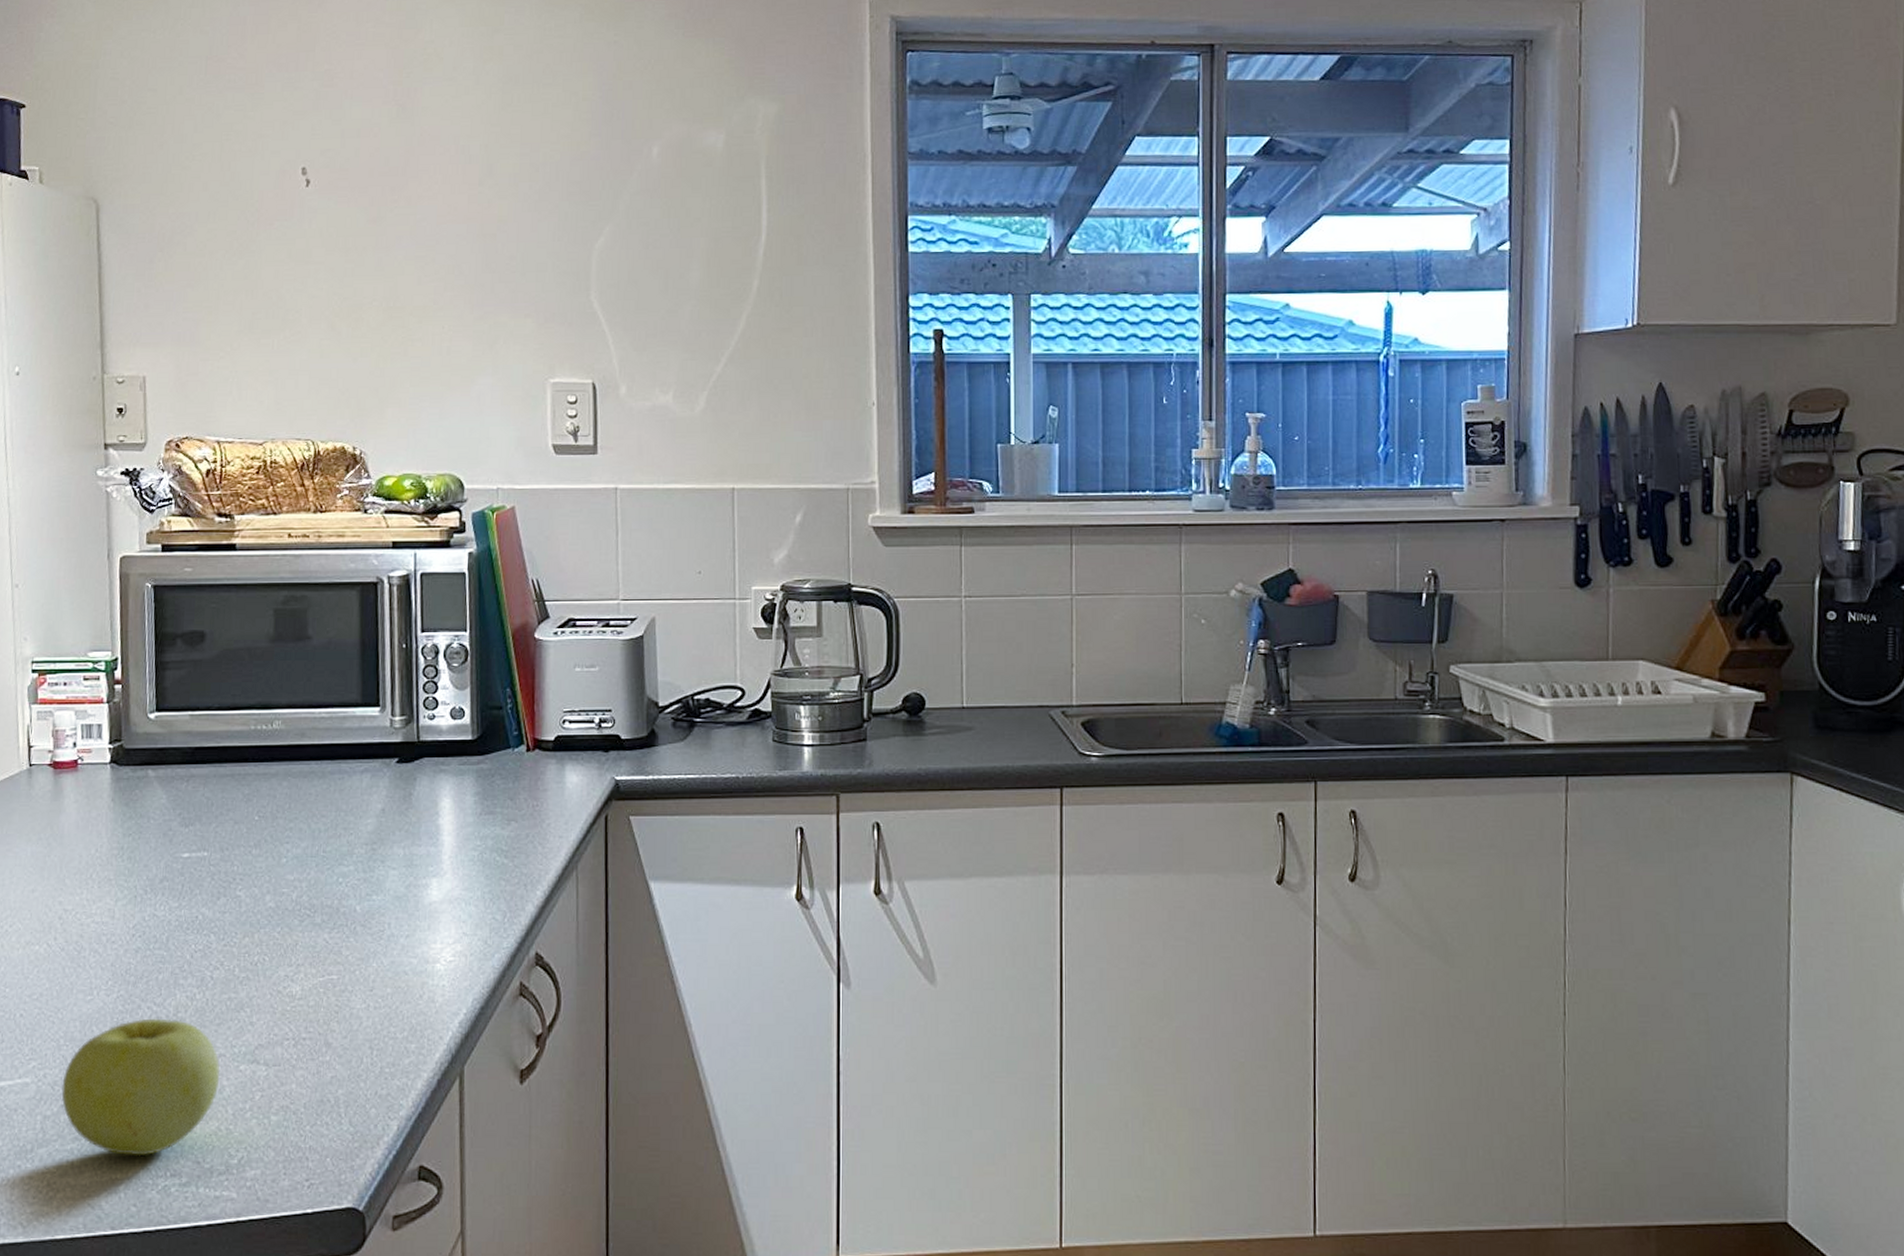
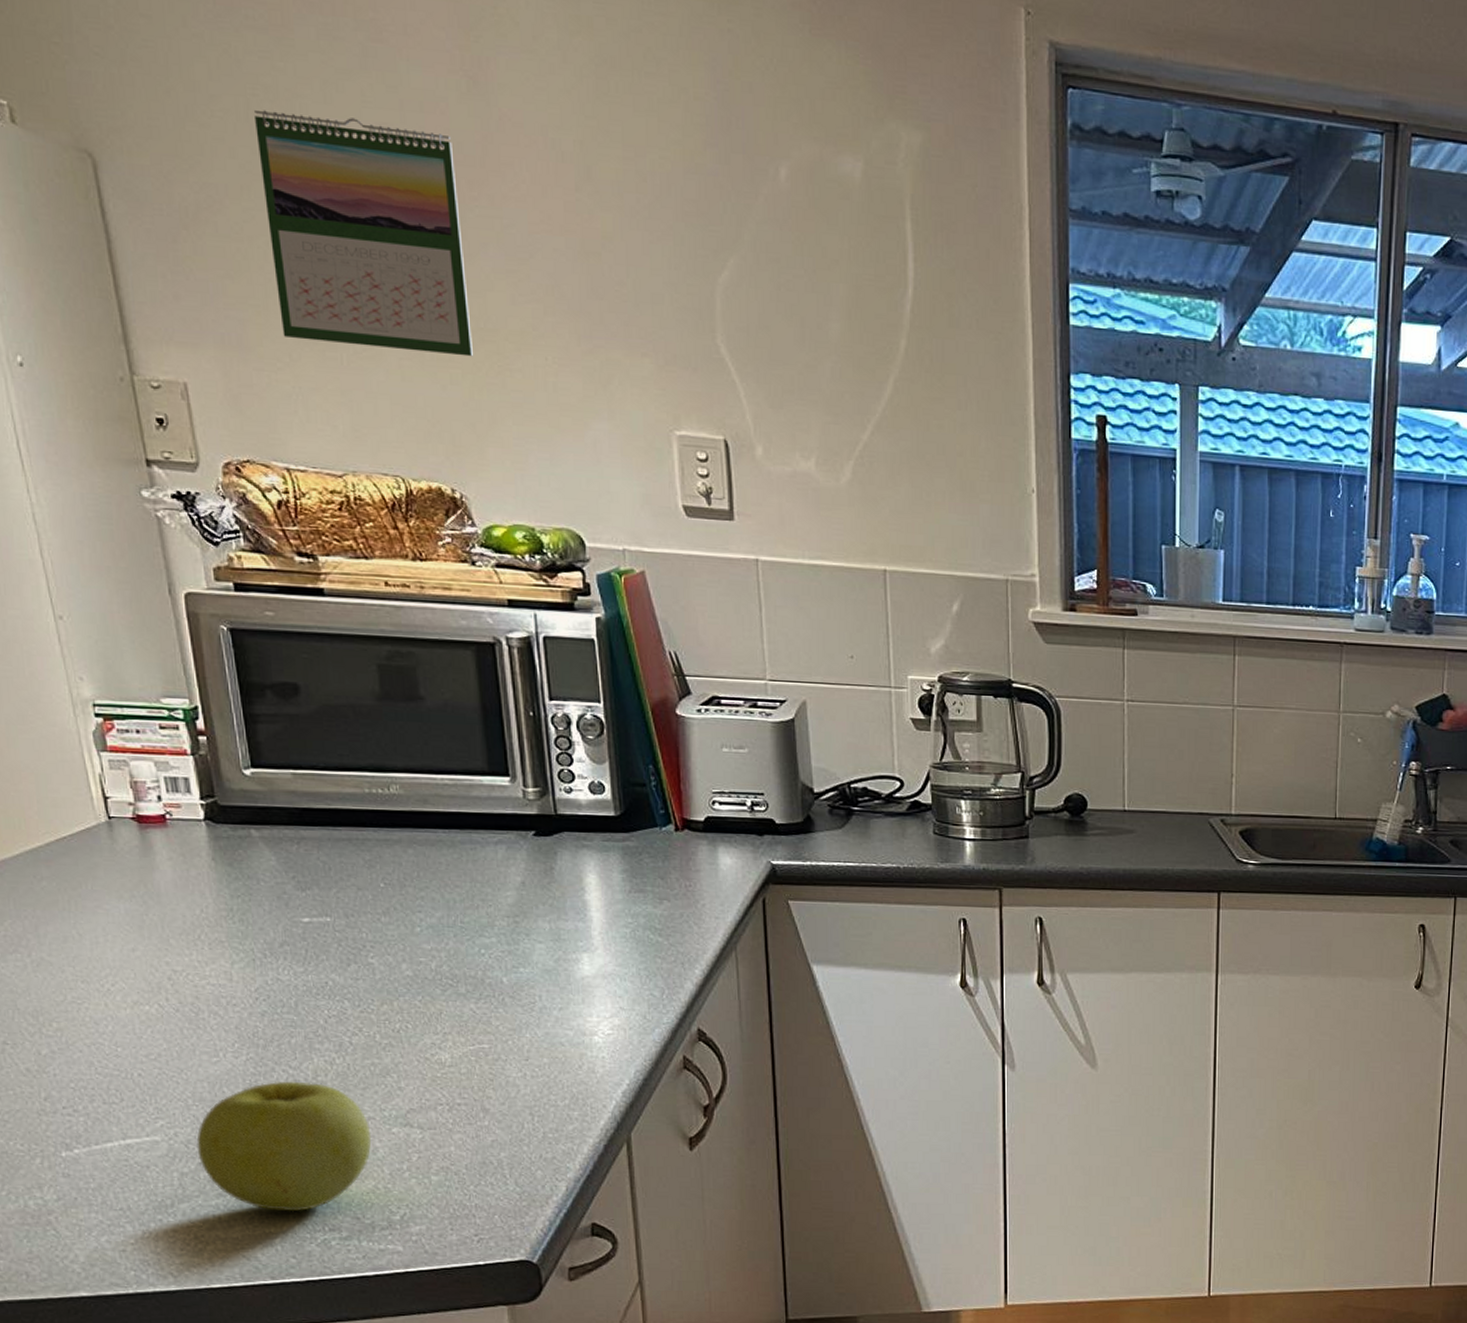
calendar: none [225,148,383,332] -> present [254,109,474,357]

